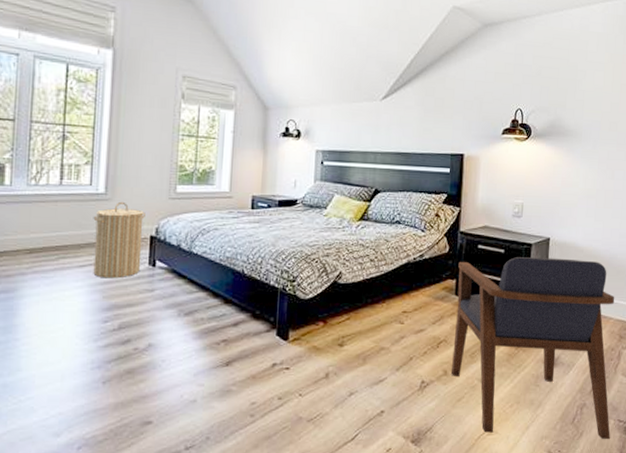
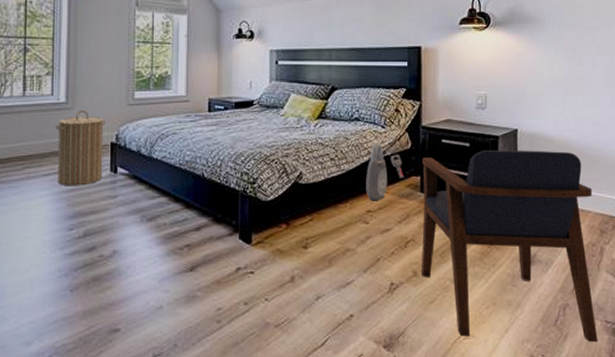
padlock: none [403,243,441,302] -> present [366,140,404,201]

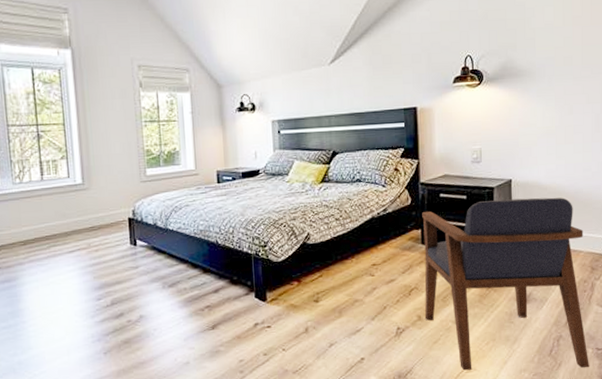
laundry hamper: present [55,110,105,186] -> none [75,189,124,261]
padlock: present [366,140,404,201] -> none [369,198,406,255]

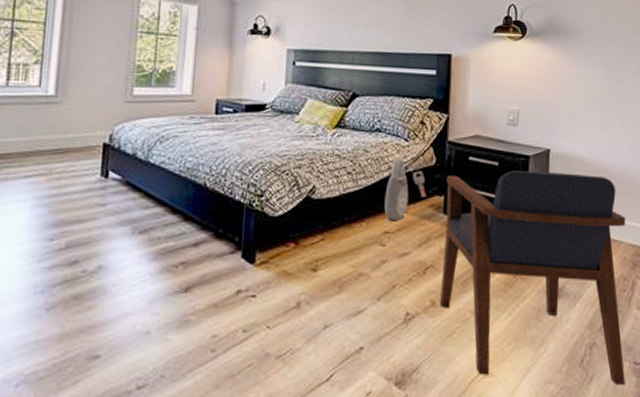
padlock: none [369,198,406,255] -> present [384,154,427,222]

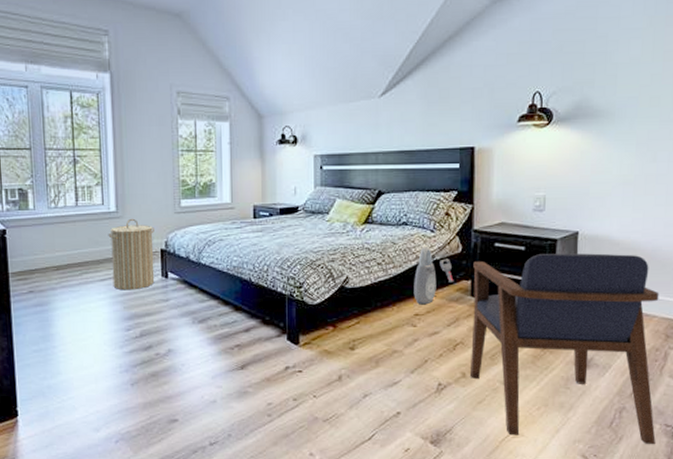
laundry hamper: none [39,105,99,191] -> present [108,218,155,291]

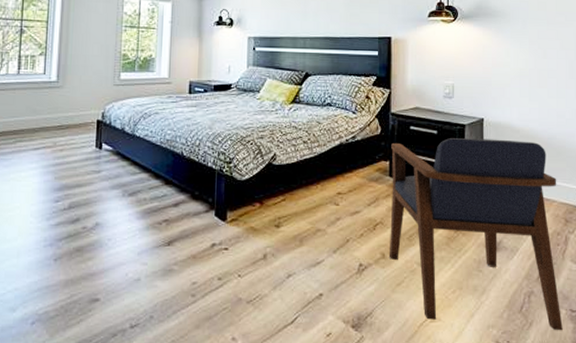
laundry hamper: present [108,218,155,291] -> none [46,88,93,161]
padlock: present [414,244,454,305] -> none [336,125,374,184]

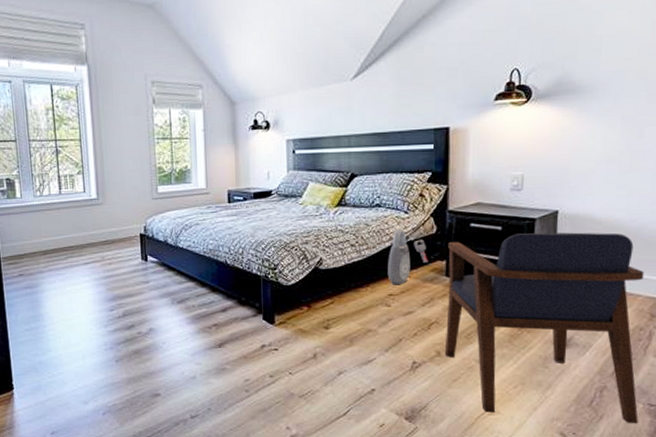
padlock: none [336,125,374,184] -> present [387,225,429,285]

